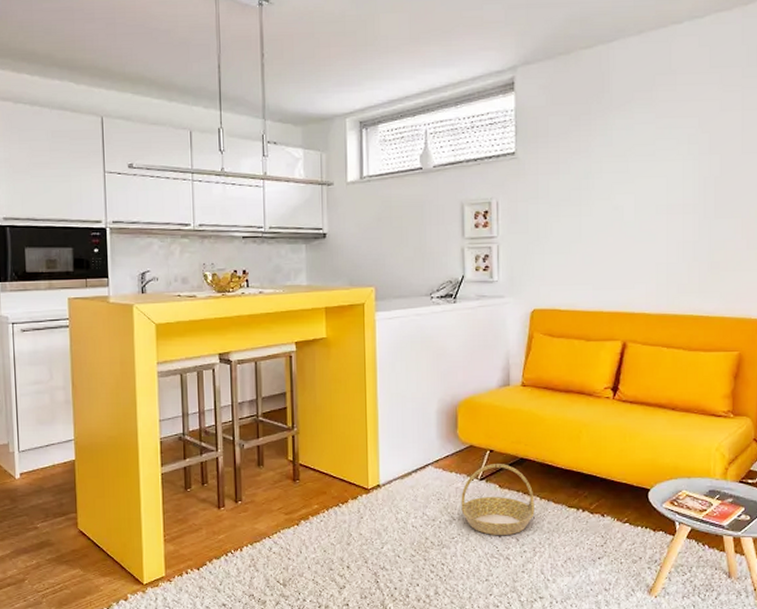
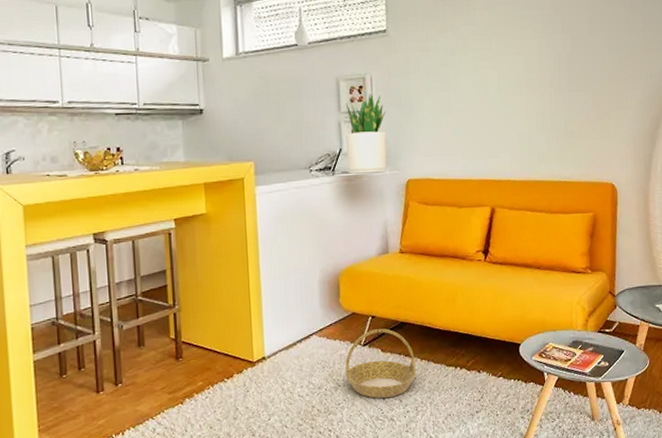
planter: none [469,219,512,303] -> present [345,93,387,175]

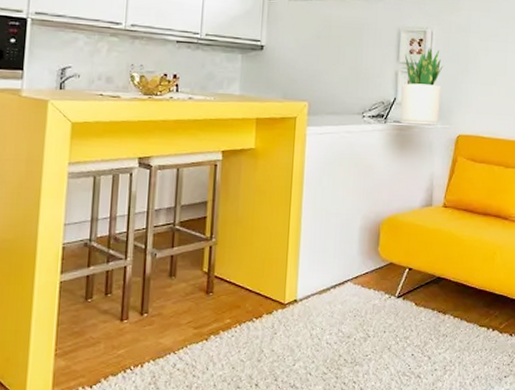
basket: present [345,328,416,399] -> none [377,282,448,354]

